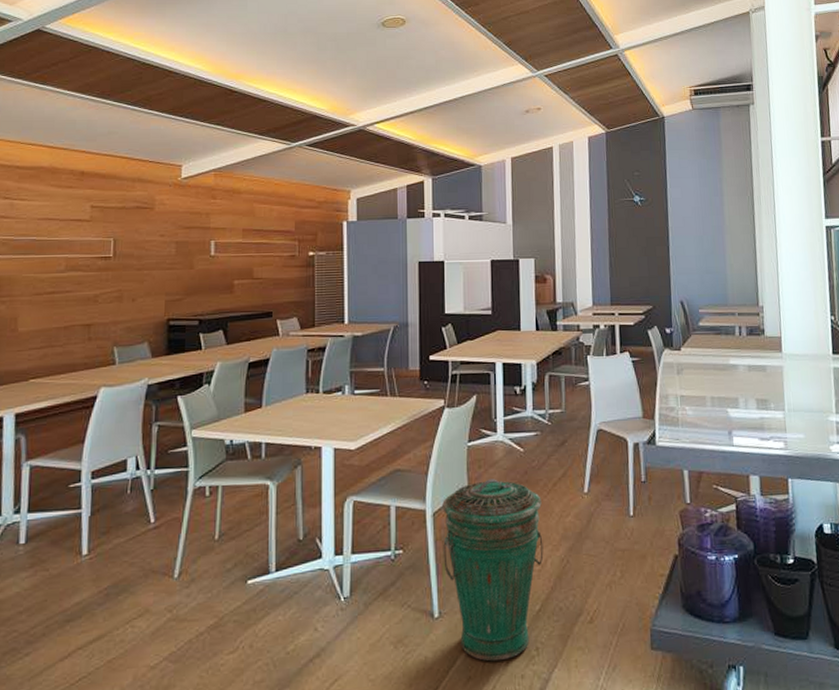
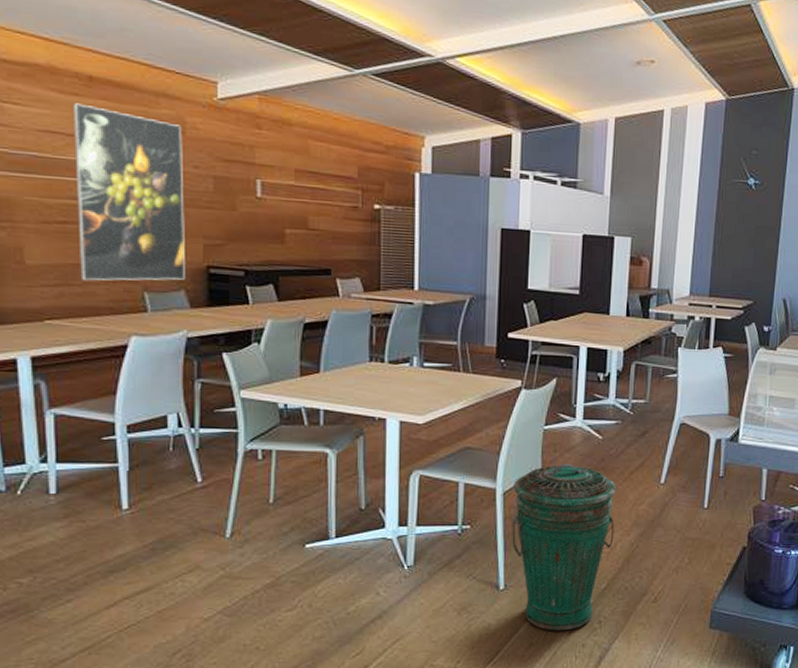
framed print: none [62,194,152,342] -> present [72,103,185,281]

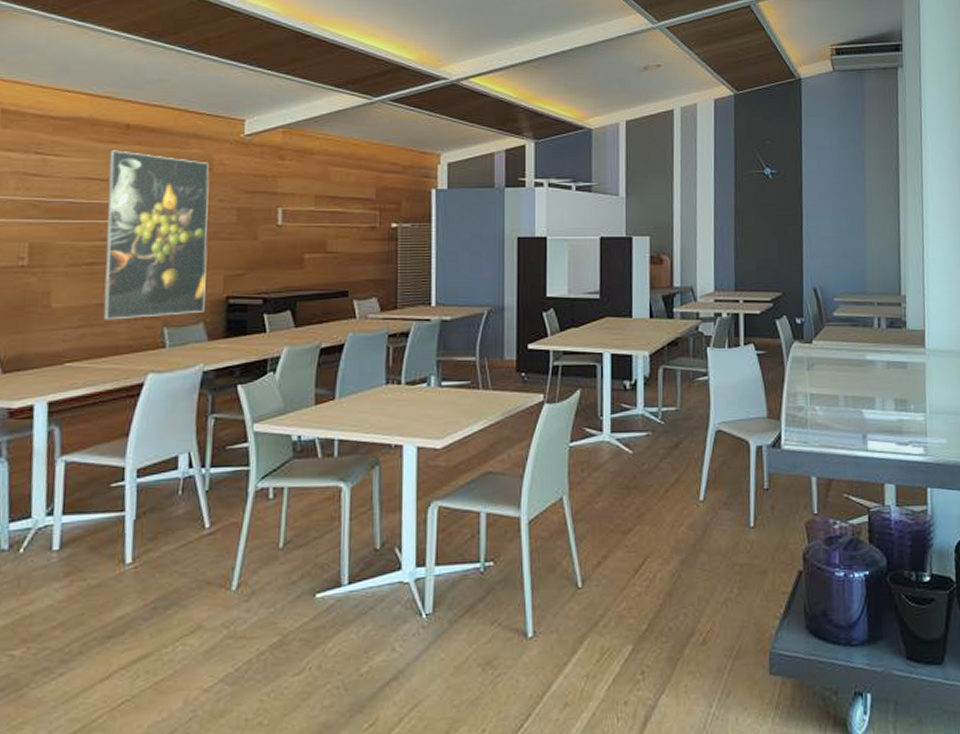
trash can: present [512,463,617,631] -> none [540,484,652,686]

